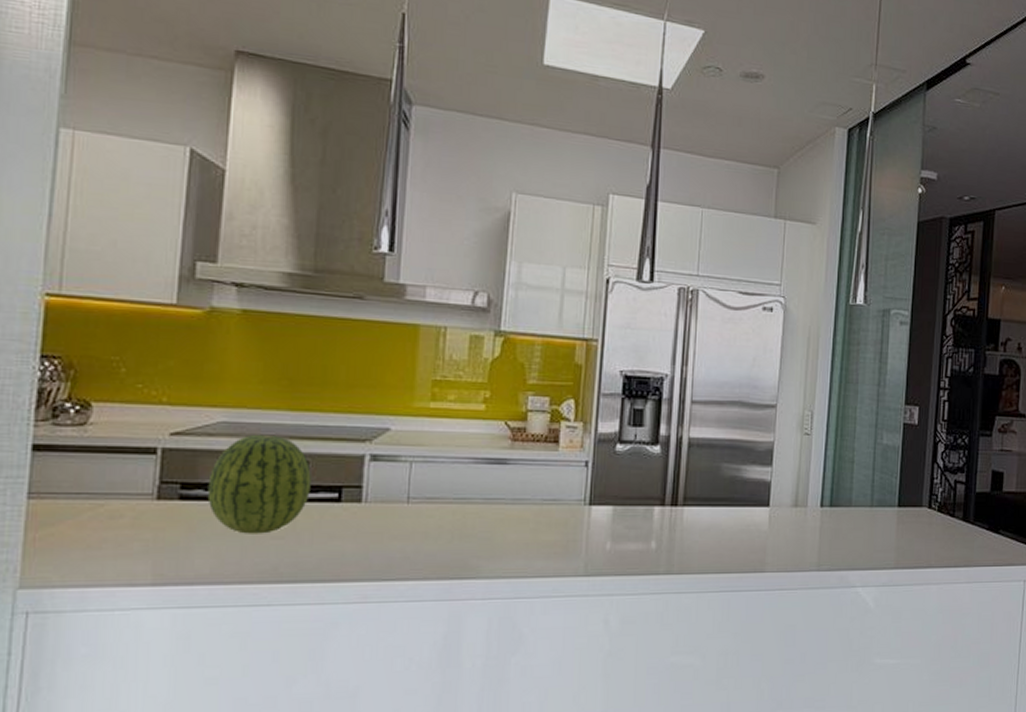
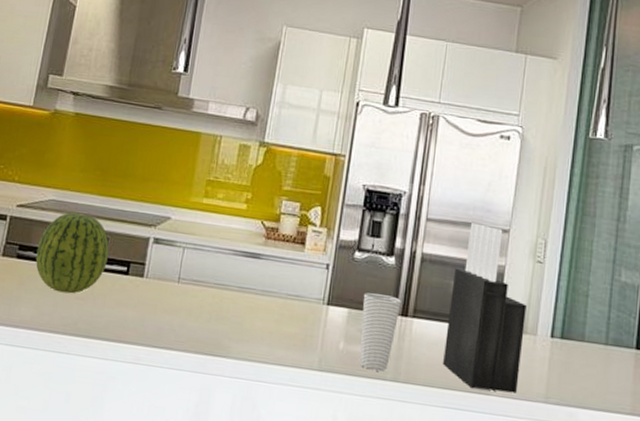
cup: none [628,485,670,566] -> present [359,292,401,372]
knife block: none [717,401,796,569] -> present [443,223,527,394]

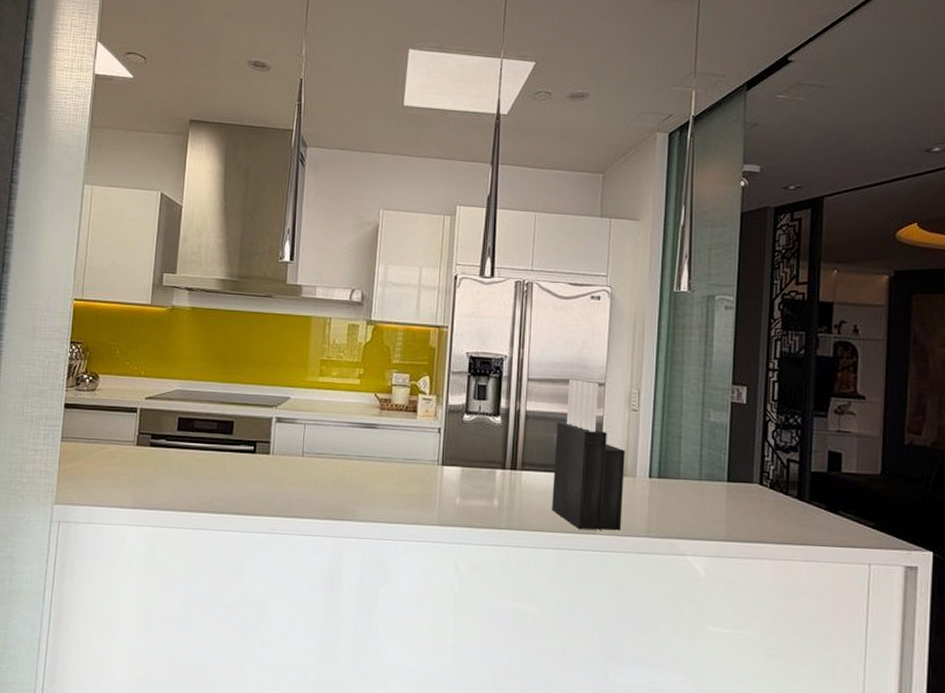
fruit: present [35,212,110,294] -> none [168,399,236,475]
cup: present [359,292,401,372] -> none [474,450,510,521]

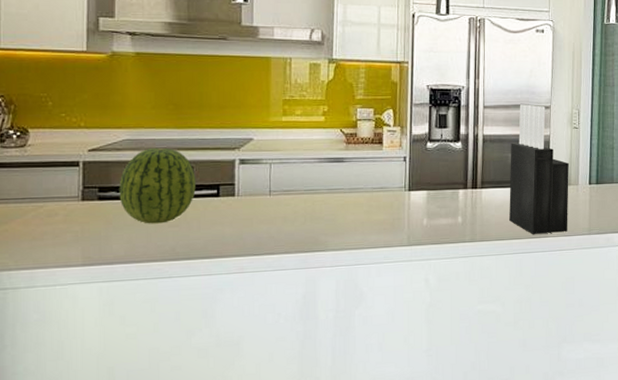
fruit: none [168,399,236,475] -> present [119,147,196,224]

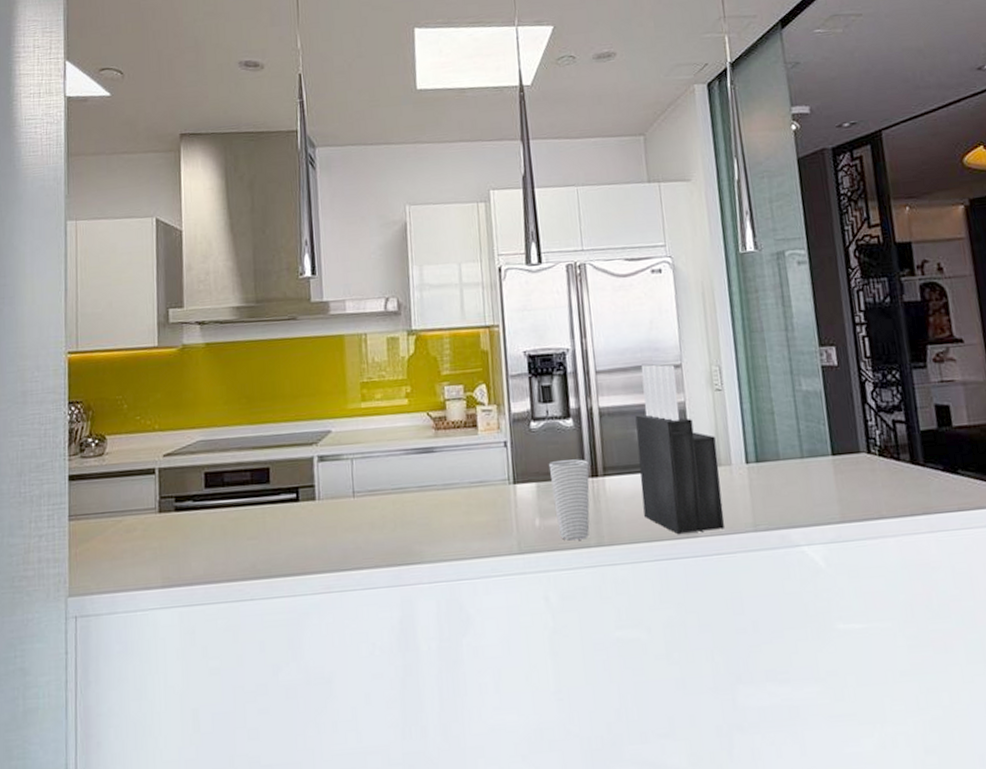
fruit: present [119,147,196,224] -> none [195,447,274,537]
cup: none [438,173,471,237] -> present [548,458,590,541]

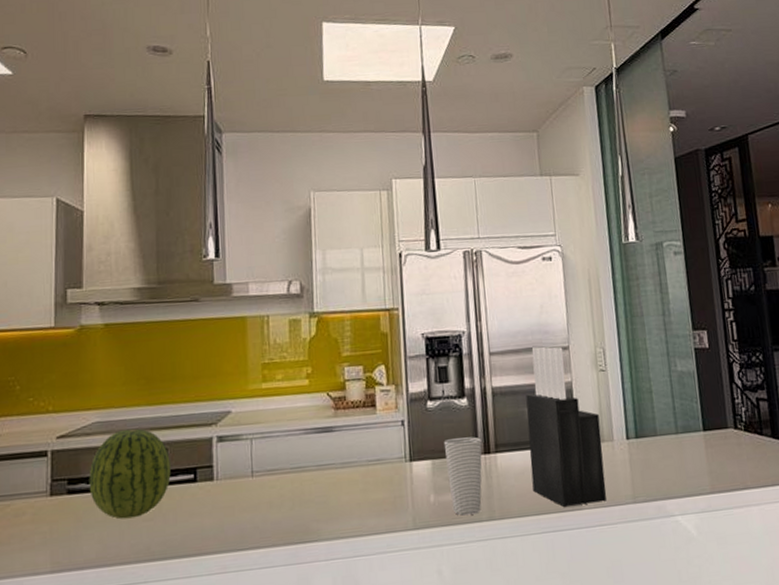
fruit: none [195,447,274,537] -> present [89,428,171,520]

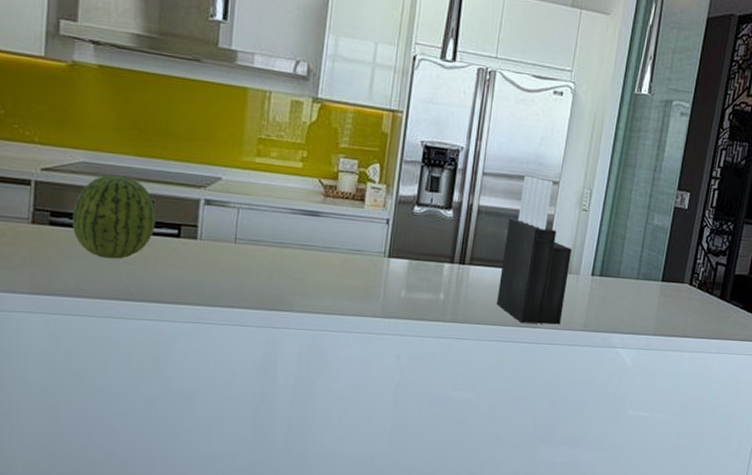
cup: present [443,436,483,515] -> none [420,243,459,314]

